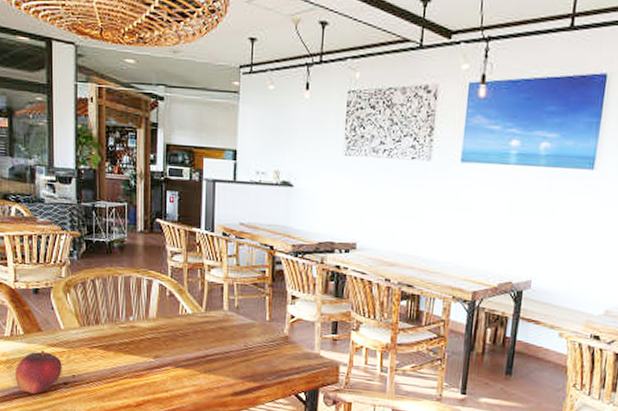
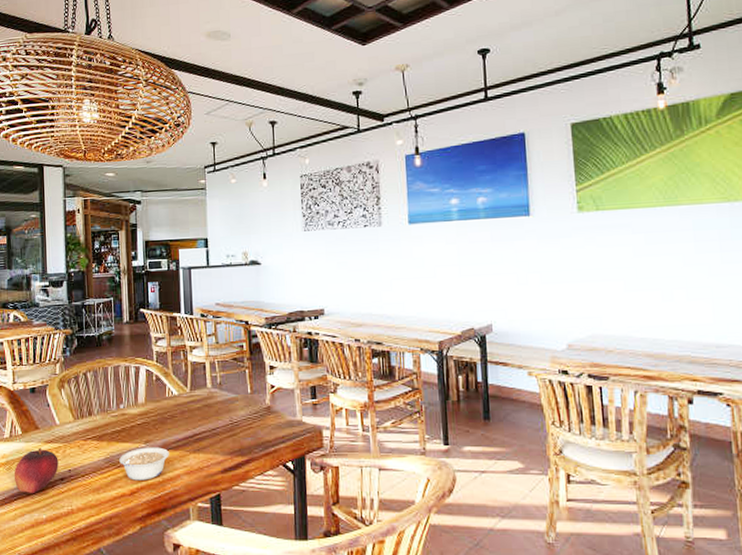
legume: none [126,362,179,394] -> present [119,447,169,481]

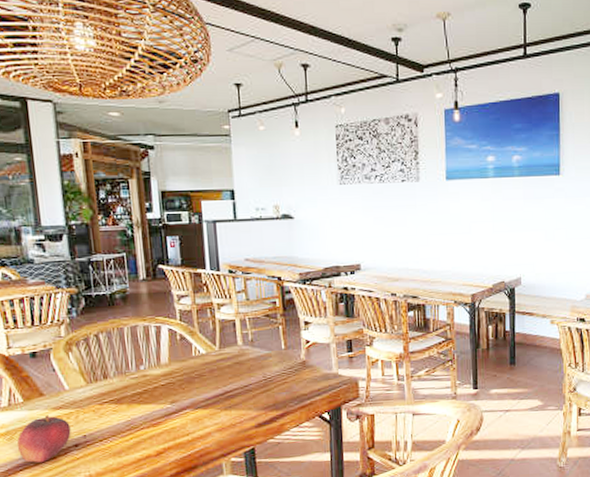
legume: present [119,447,169,481] -> none [142,406,198,441]

